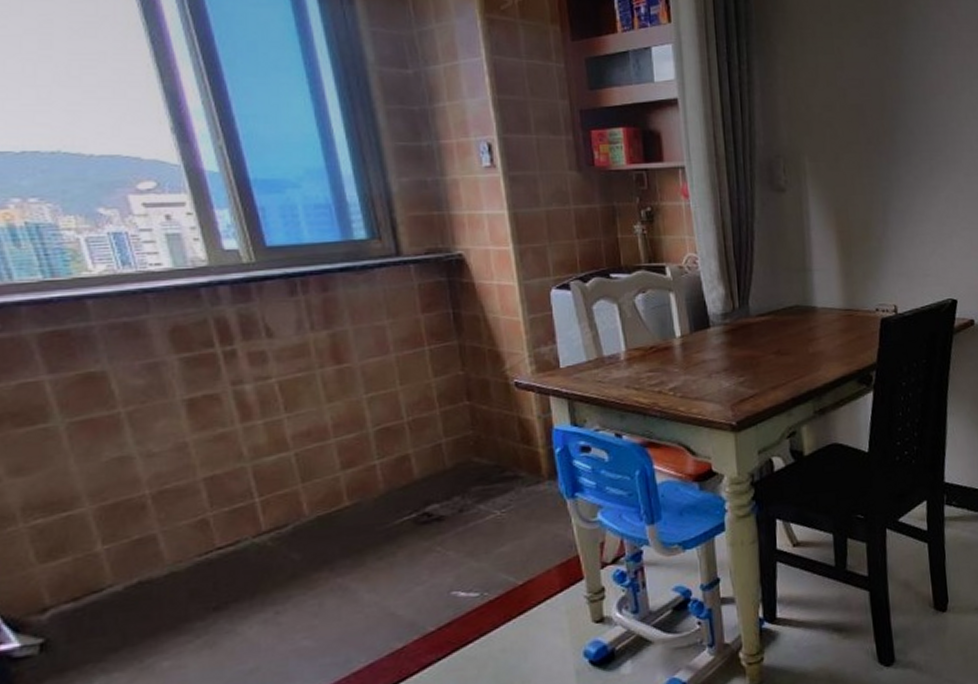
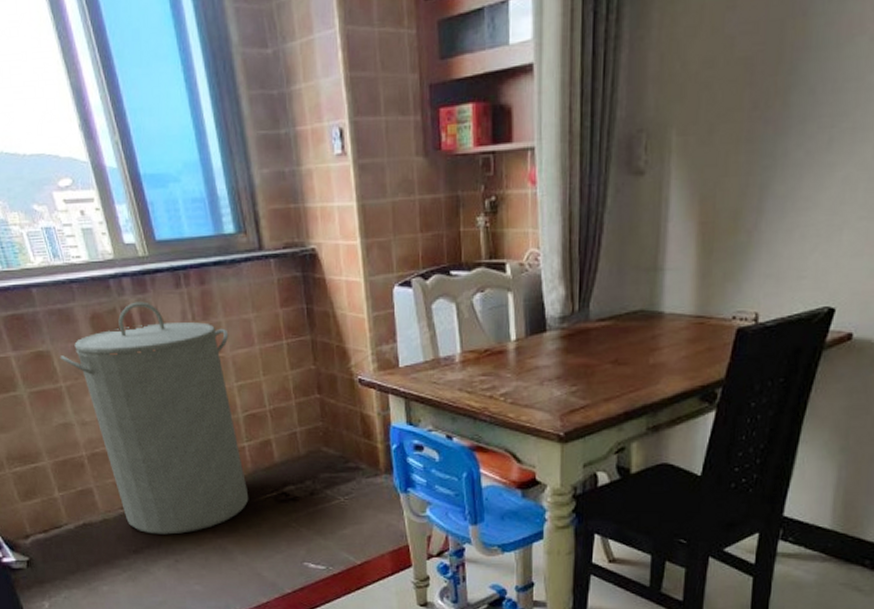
laundry hamper: none [120,311,380,584] -> present [60,301,249,535]

